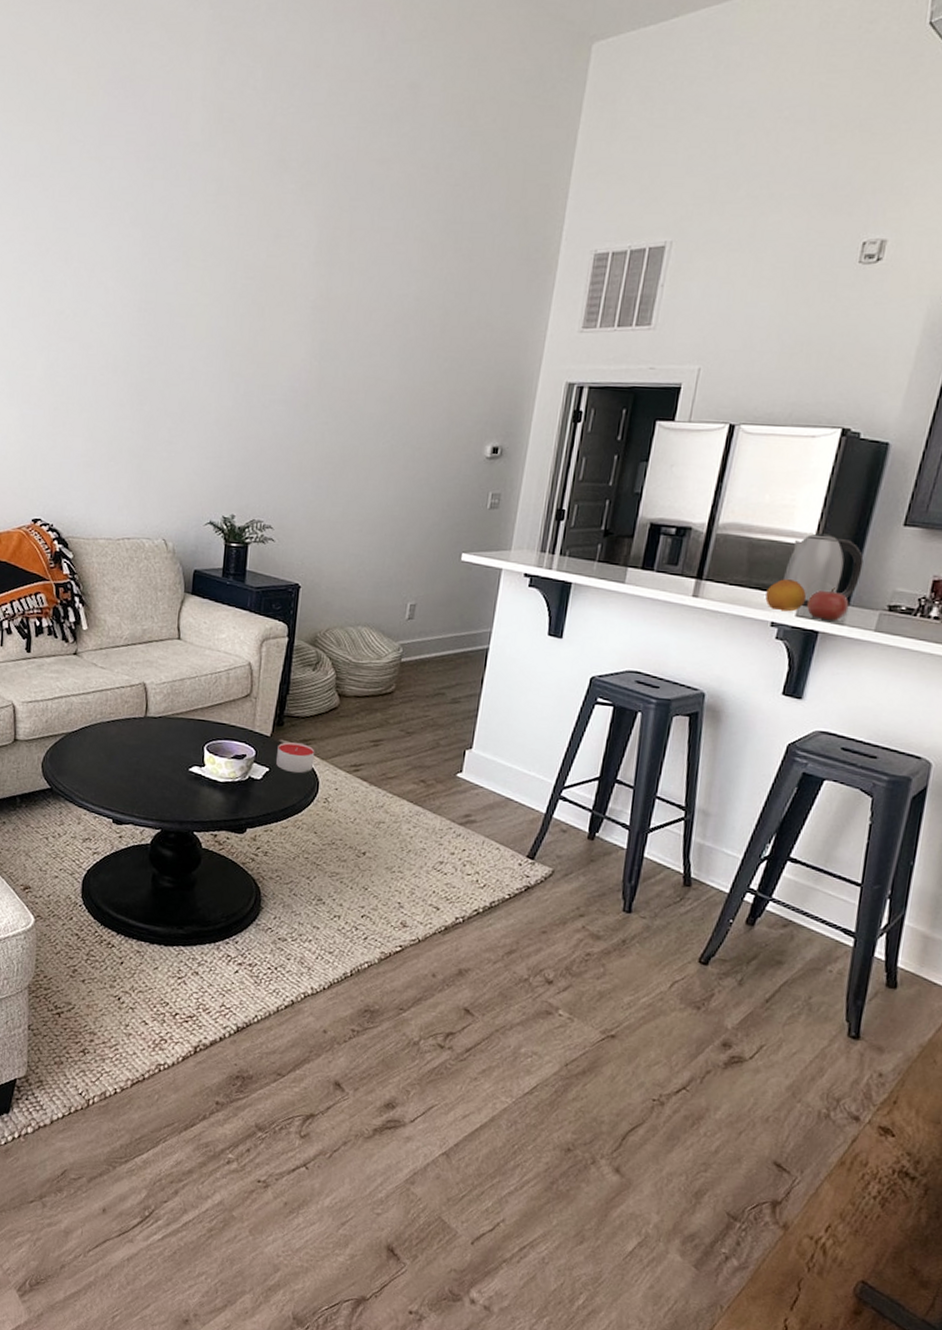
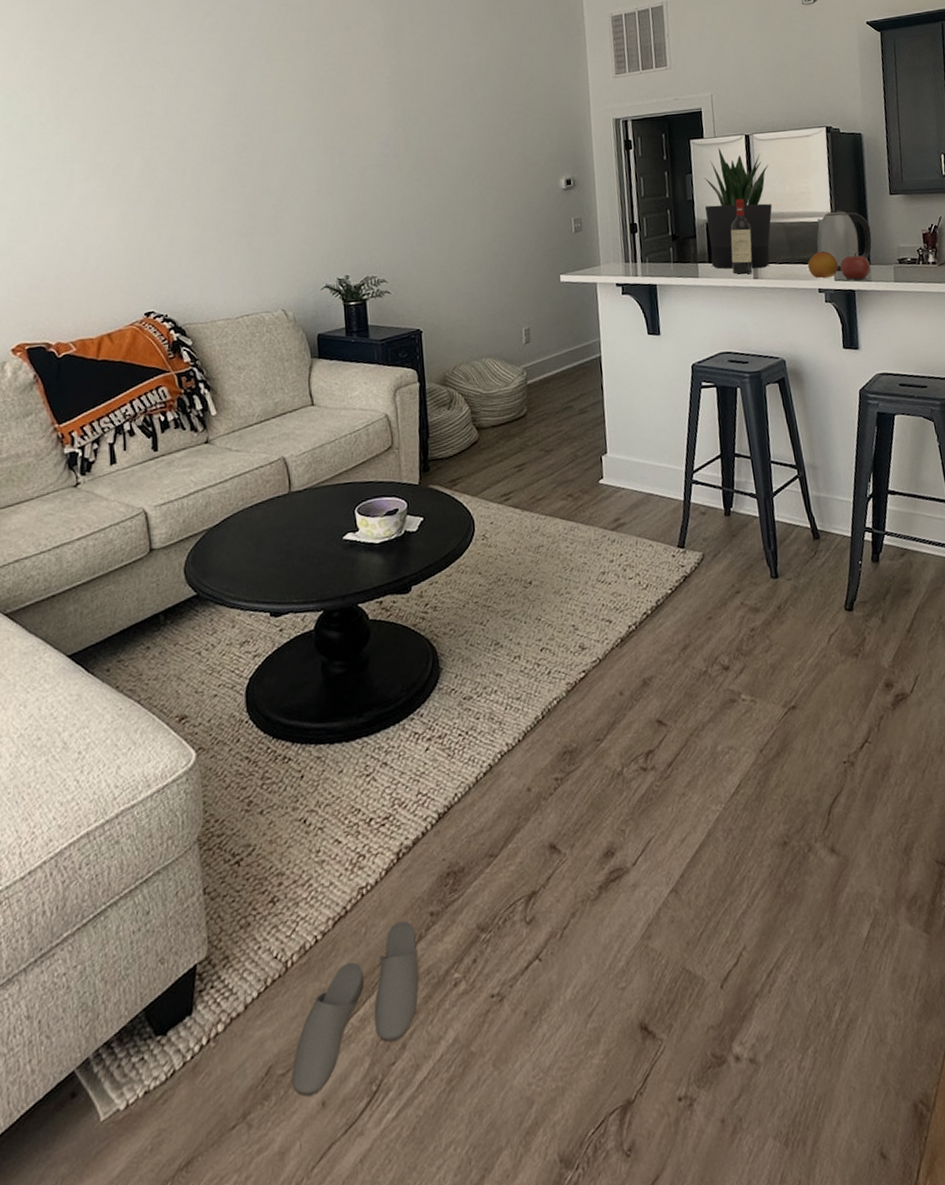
slippers: none [81,1100,200,1202] -> present [292,921,419,1097]
candle: present [276,741,315,774] -> none [428,484,466,517]
planter: none [645,435,750,587] -> present [704,147,772,270]
wine bottle: none [668,500,707,591] -> present [730,198,753,275]

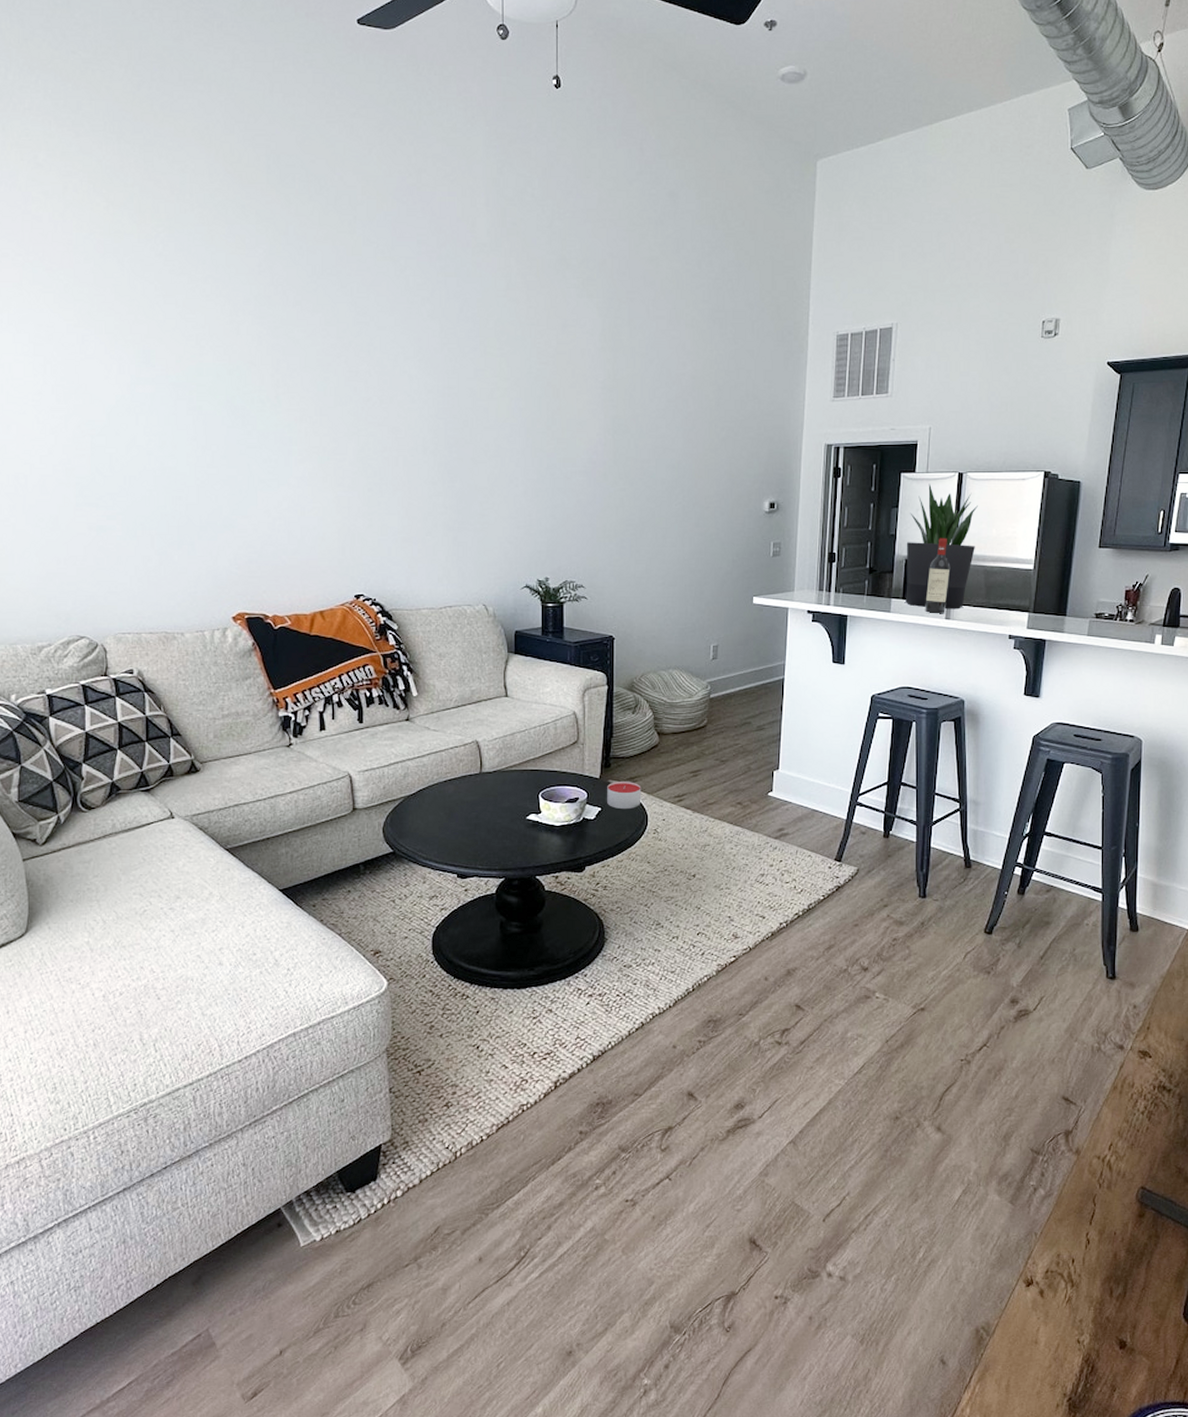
slippers: present [292,921,419,1097] -> none [456,1135,567,1252]
candle: none [428,484,466,517] -> present [607,780,641,810]
fruit: present [808,250,839,278] -> none [1002,597,1034,624]
kettle: present [816,210,872,272] -> none [1014,558,1073,621]
fruit: present [840,252,871,280] -> none [1035,602,1066,630]

